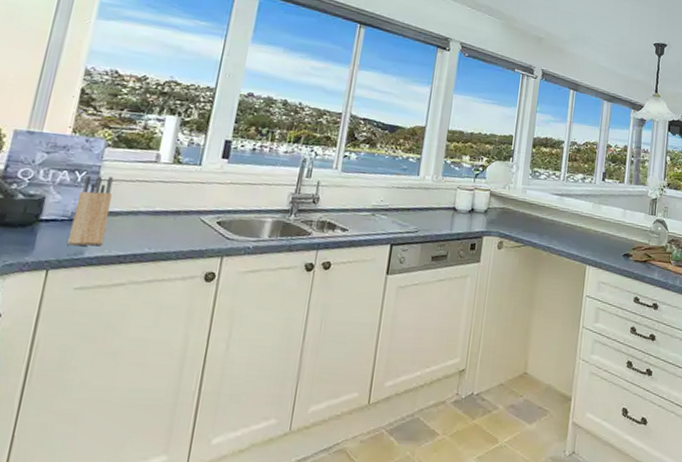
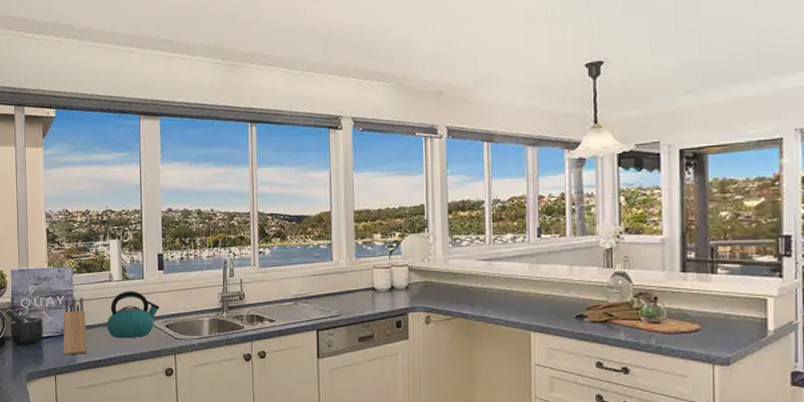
kettle: none [138,176,215,233] -> present [107,291,160,339]

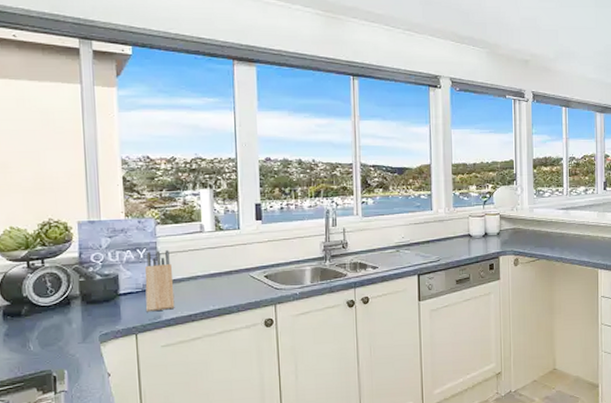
kettle: present [107,291,160,339] -> none [198,242,258,291]

